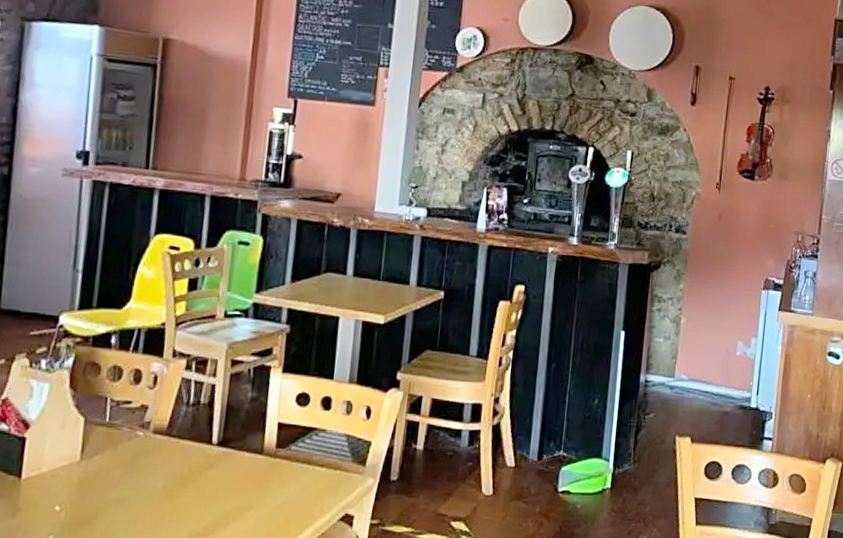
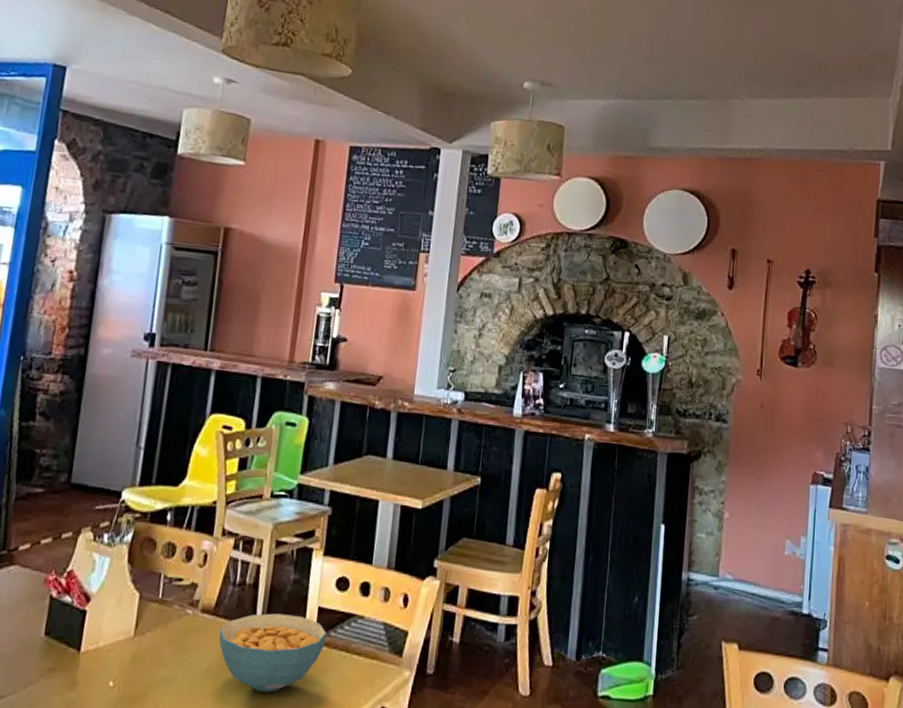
cereal bowl: none [172,431,288,507] -> present [218,613,327,693]

